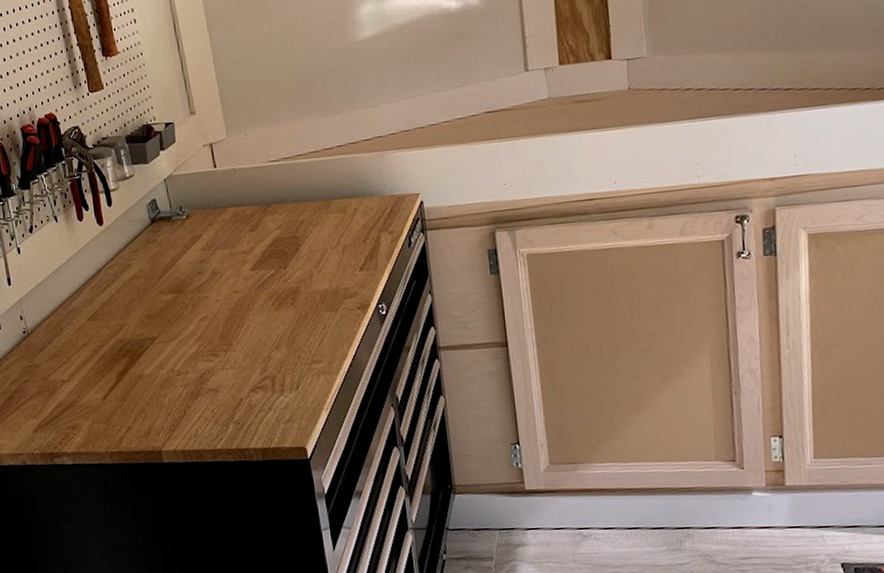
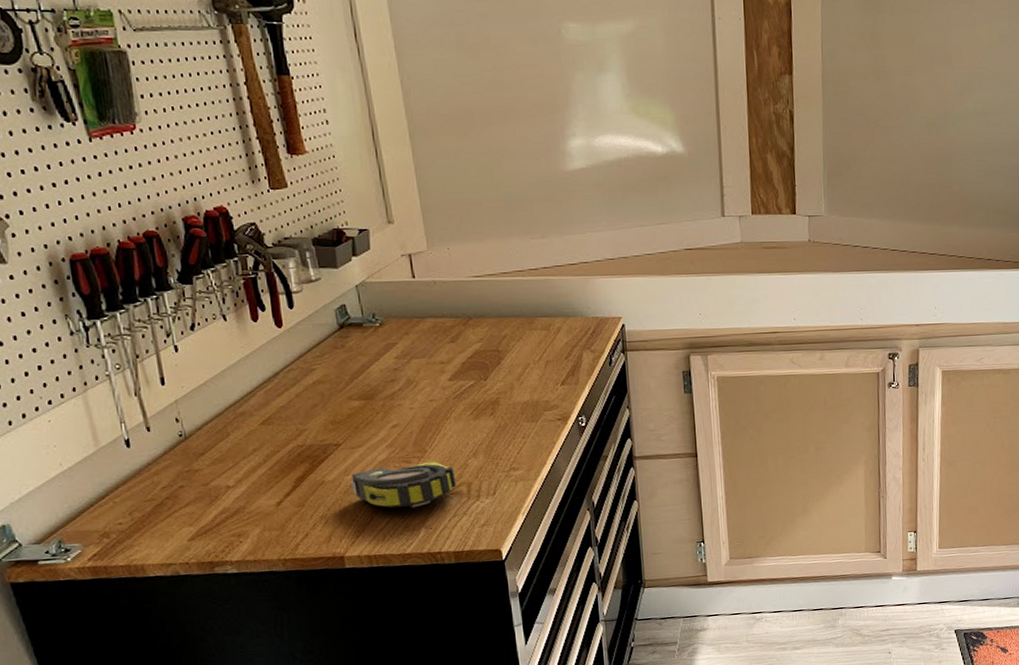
tape measure: none [165,354,261,403] -> present [350,461,457,508]

